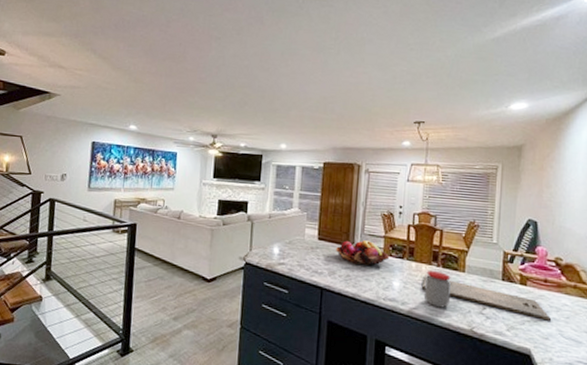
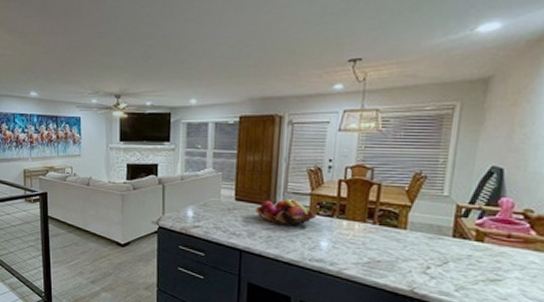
cutting board: present [421,275,552,321] -> none [353,233,514,281]
jar: present [423,270,452,308] -> none [356,228,390,268]

